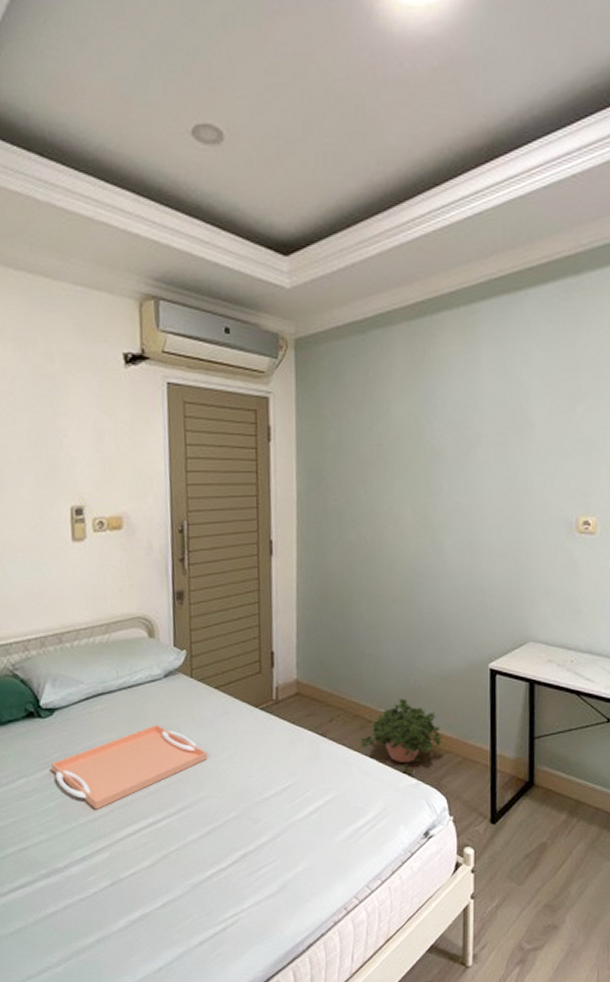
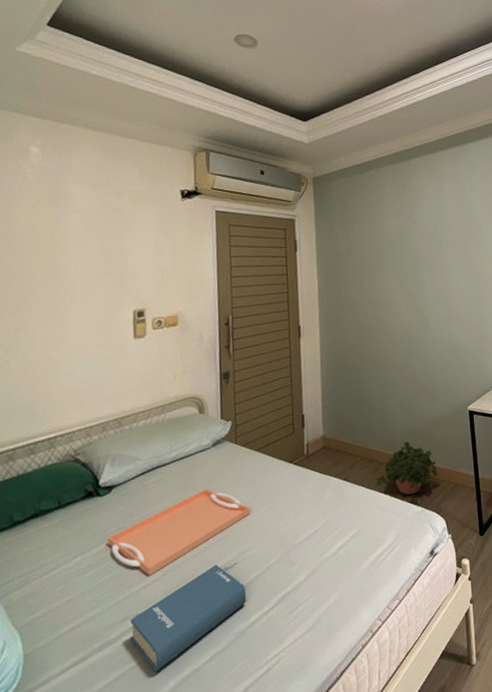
hardback book: none [77,808,203,908] -> present [130,564,247,672]

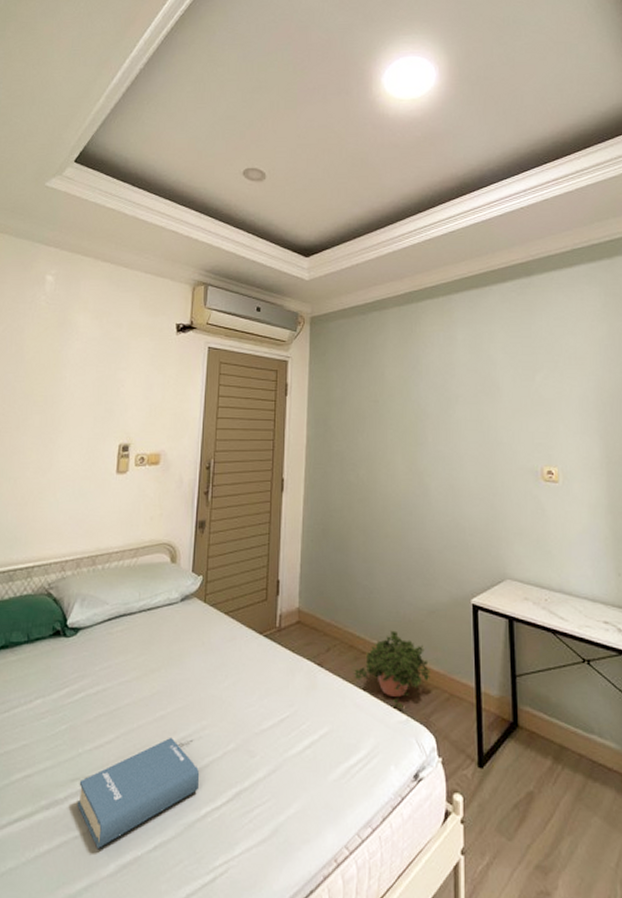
serving tray: present [107,489,251,576] -> none [67,648,213,735]

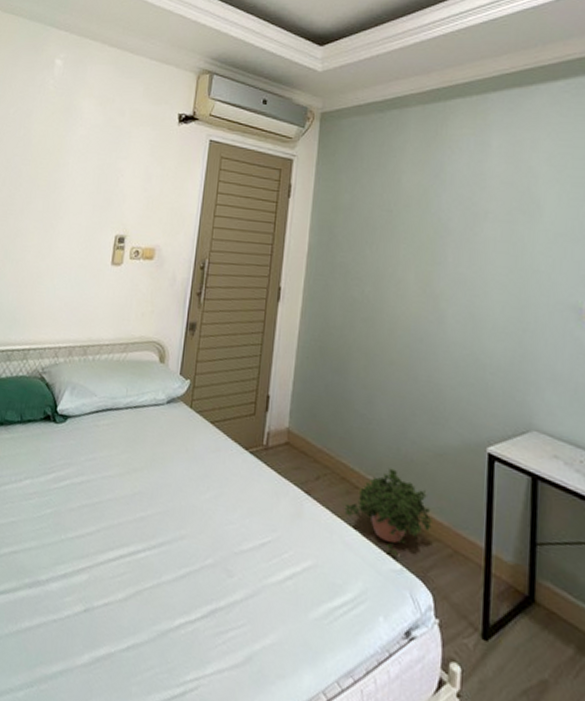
hardback book: present [77,737,200,848] -> none [57,540,176,637]

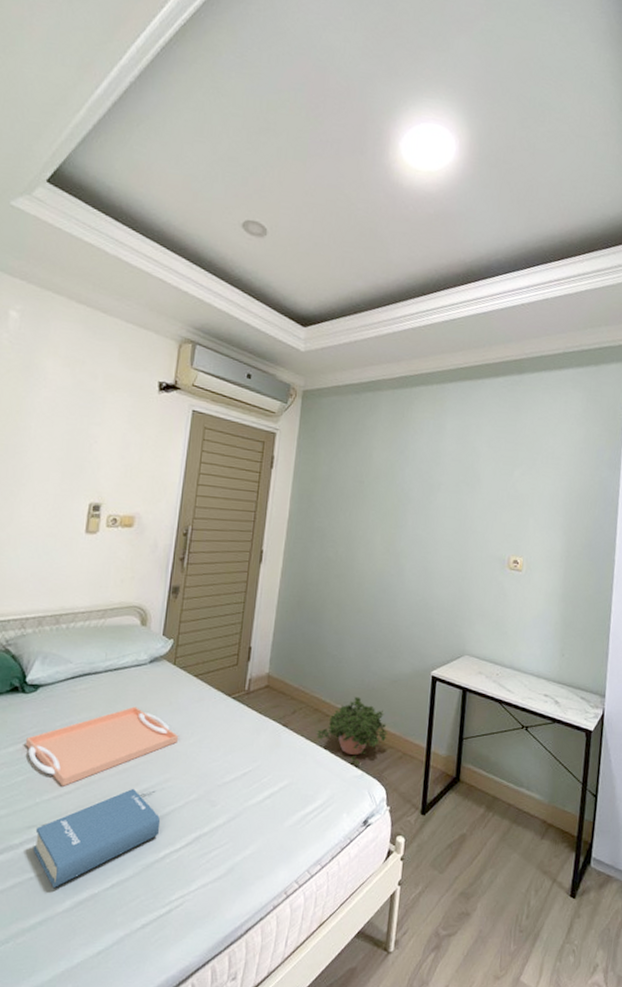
serving tray: none [54,449,195,526] -> present [25,706,179,786]
hardback book: none [57,540,176,637] -> present [32,788,161,888]

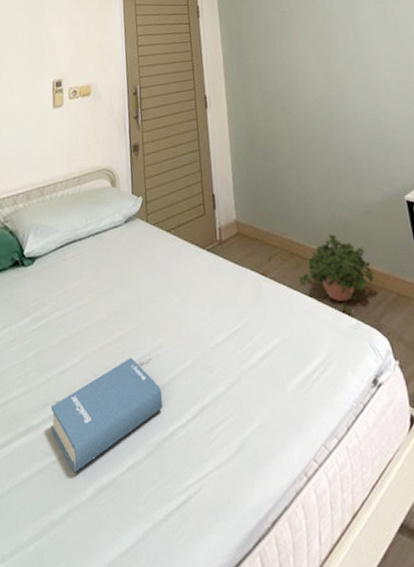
serving tray: present [25,706,179,786] -> none [30,269,164,359]

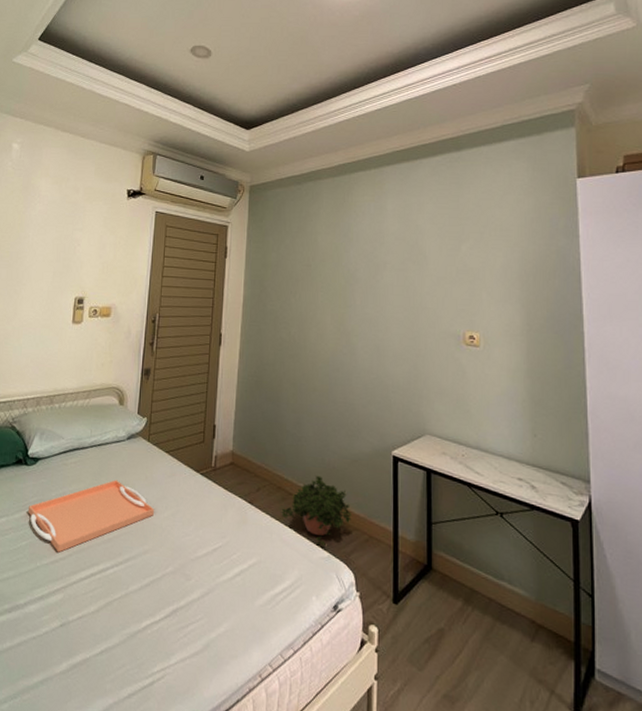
serving tray: none [30,269,164,359] -> present [27,480,155,553]
hardback book: present [50,357,163,472] -> none [35,557,142,649]

